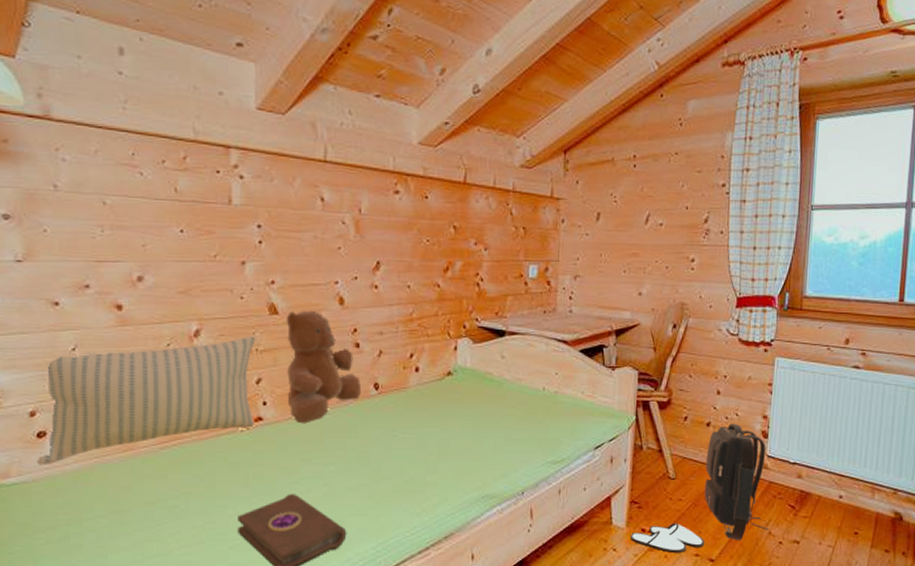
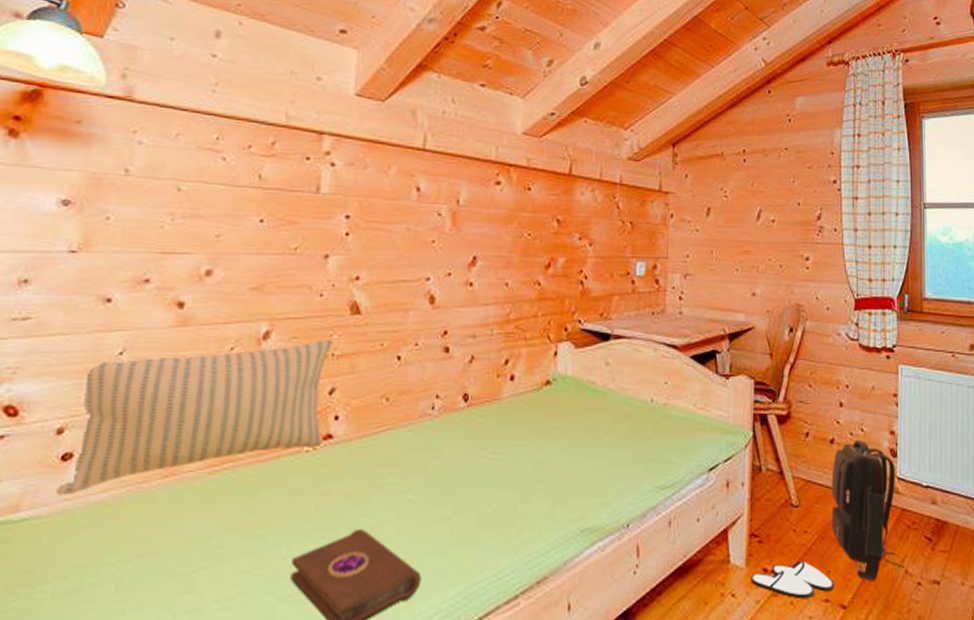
teddy bear: present [286,310,362,424] -> none [362,309,449,442]

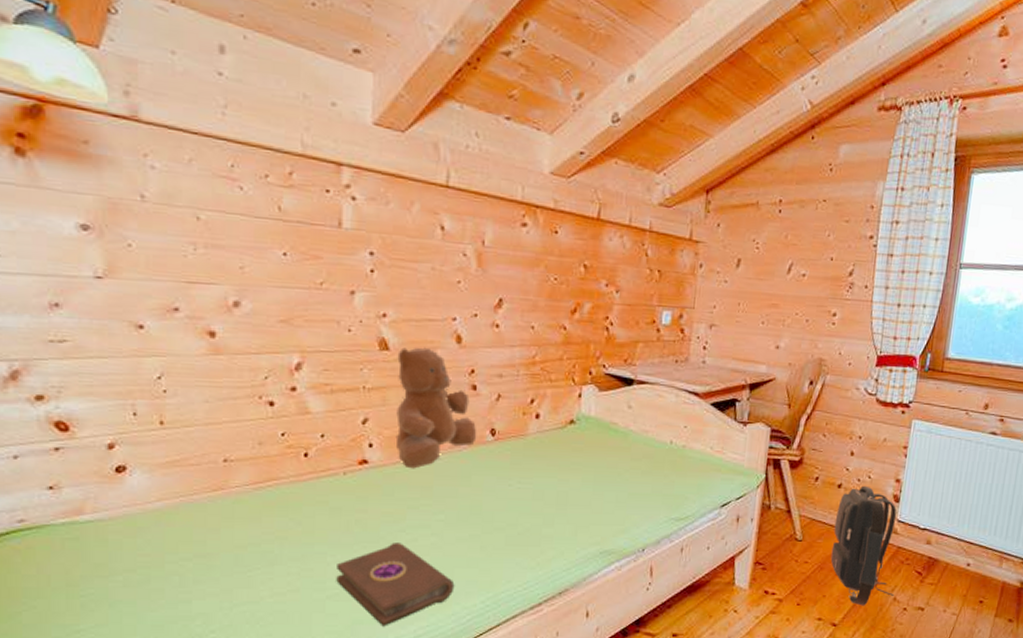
pillow: present [55,339,333,496] -> none [114,373,363,503]
teddy bear: none [362,309,449,442] -> present [395,347,477,469]
slippers: present [751,560,835,598] -> none [753,586,829,616]

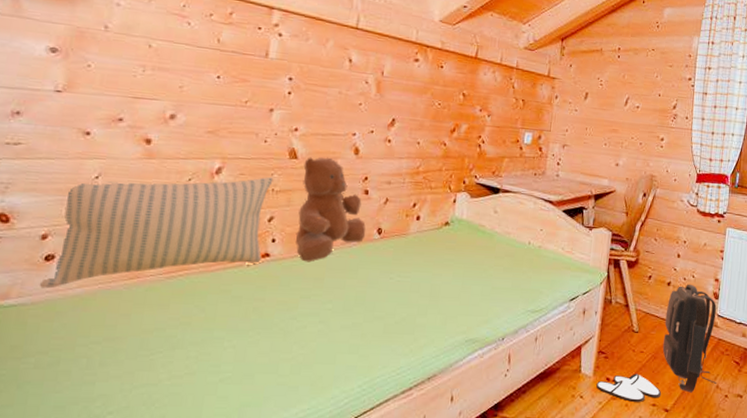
pillow: none [114,373,363,503] -> present [39,177,274,289]
book: present [336,543,455,626] -> none [230,329,336,409]
slippers: none [753,586,829,616] -> present [596,373,662,402]

